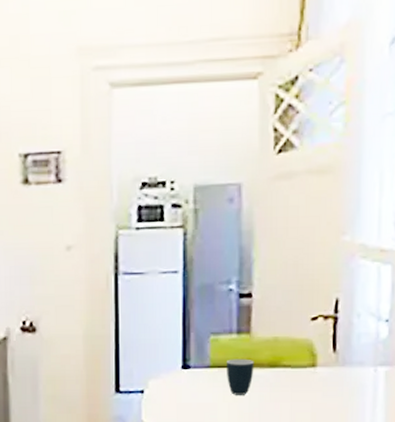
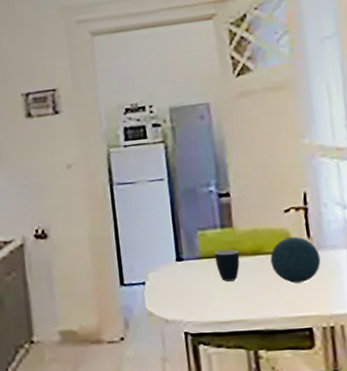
decorative orb: none [288,349,344,402] -> present [270,236,321,283]

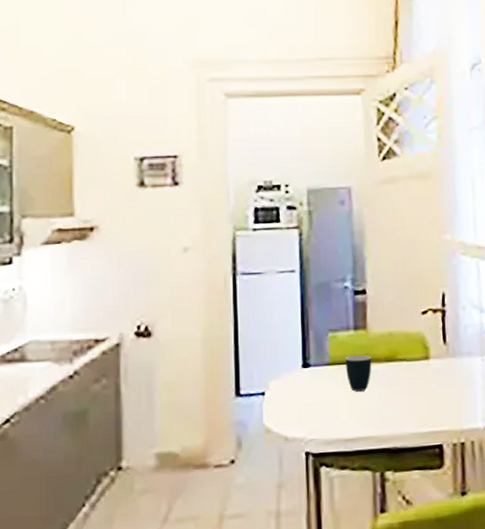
decorative orb: present [270,236,321,283] -> none [404,341,455,394]

